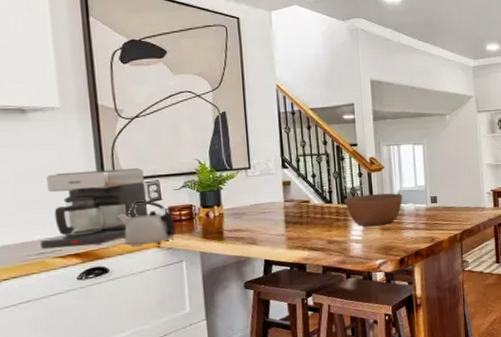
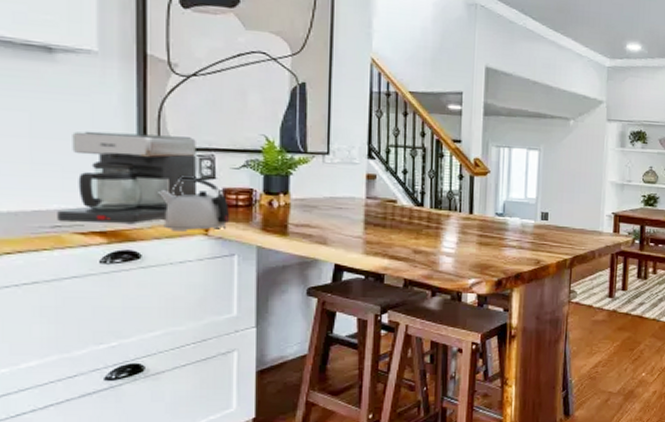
bowl: present [344,193,403,227] -> none [439,201,509,240]

